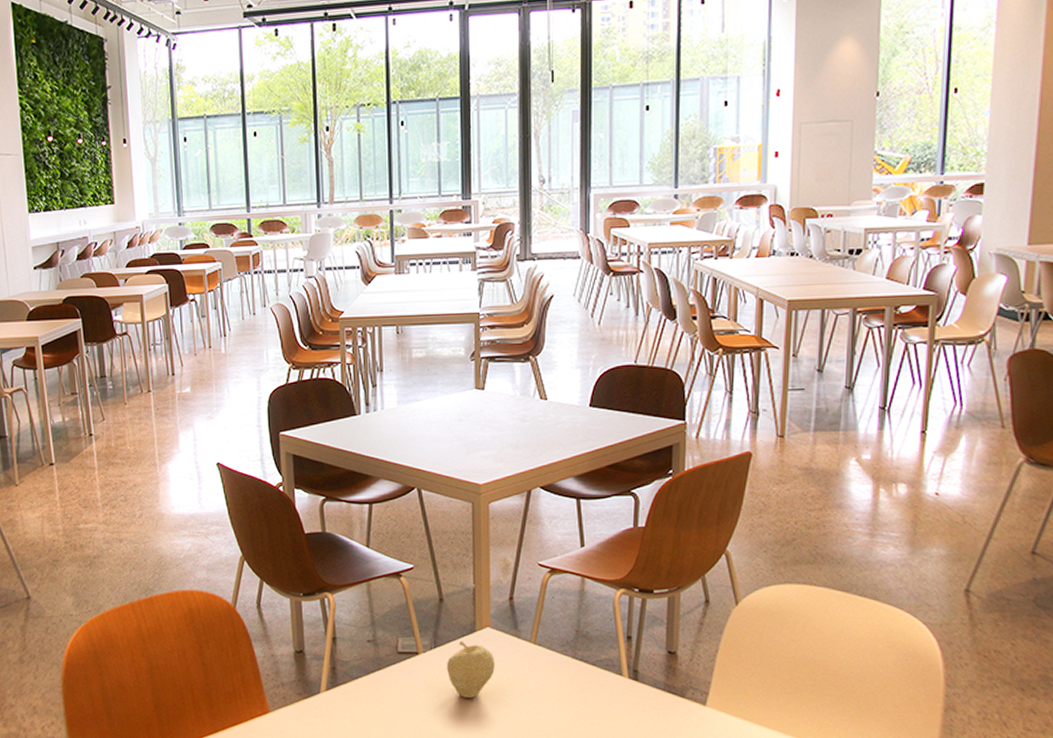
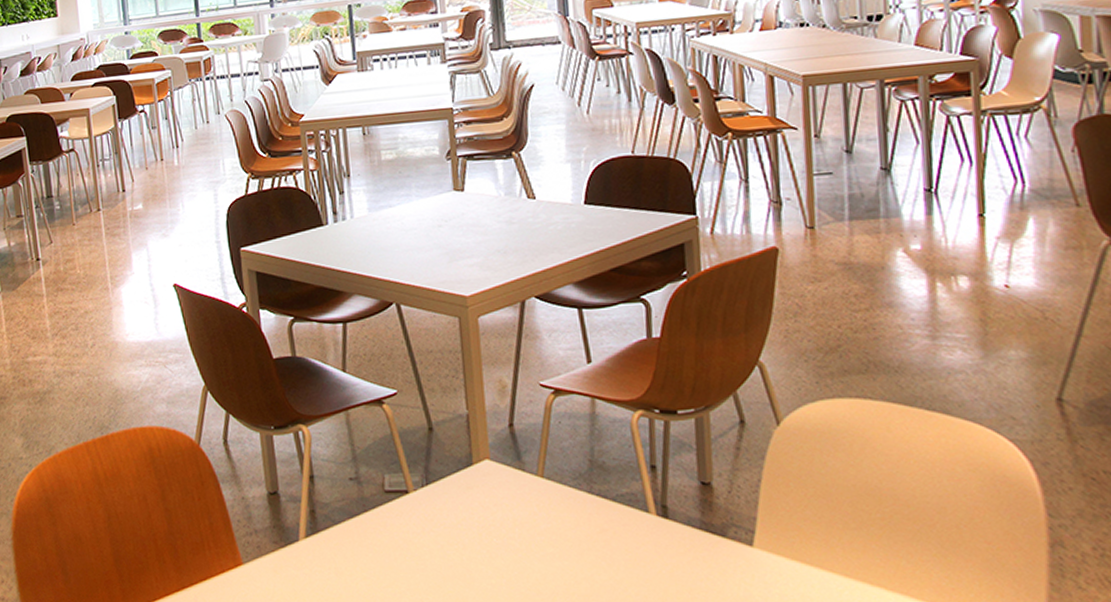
fruit: present [446,640,496,699] -> none [441,475,499,544]

